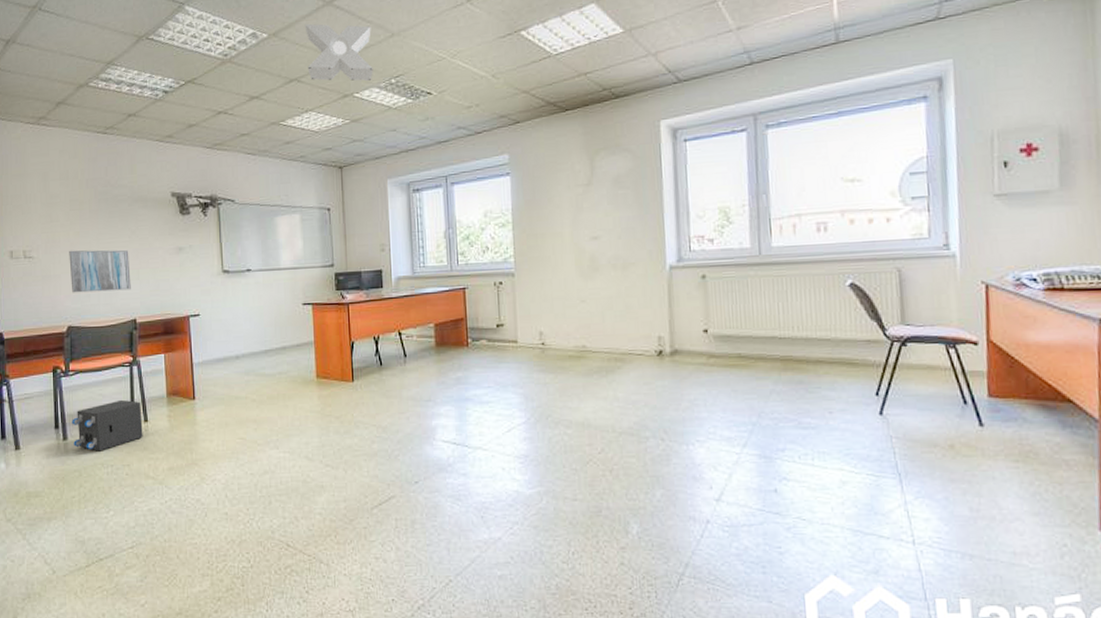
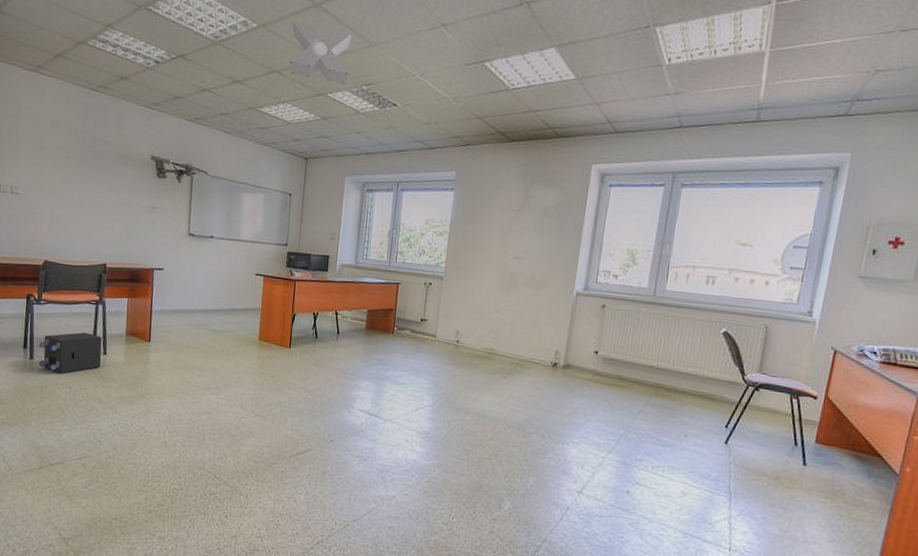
wall art: present [69,250,131,293] -> none [51,193,107,237]

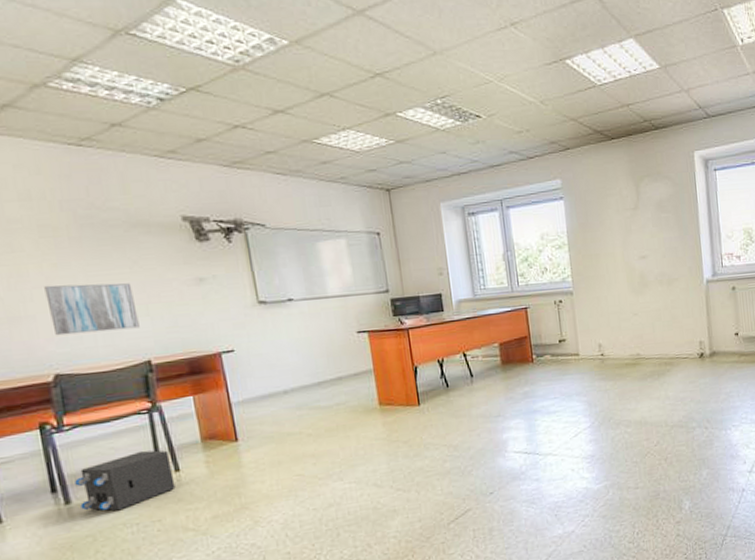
wall art: none [51,193,107,237] -> present [44,283,140,336]
projector: present [289,21,352,85] -> none [333,33,417,101]

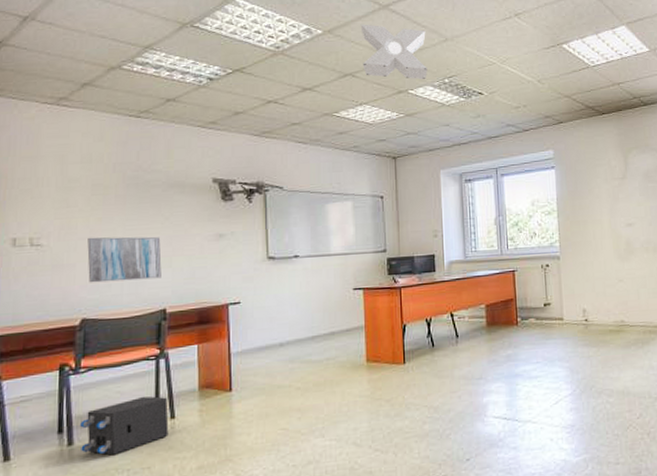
projector: none [333,33,417,101] -> present [360,24,427,80]

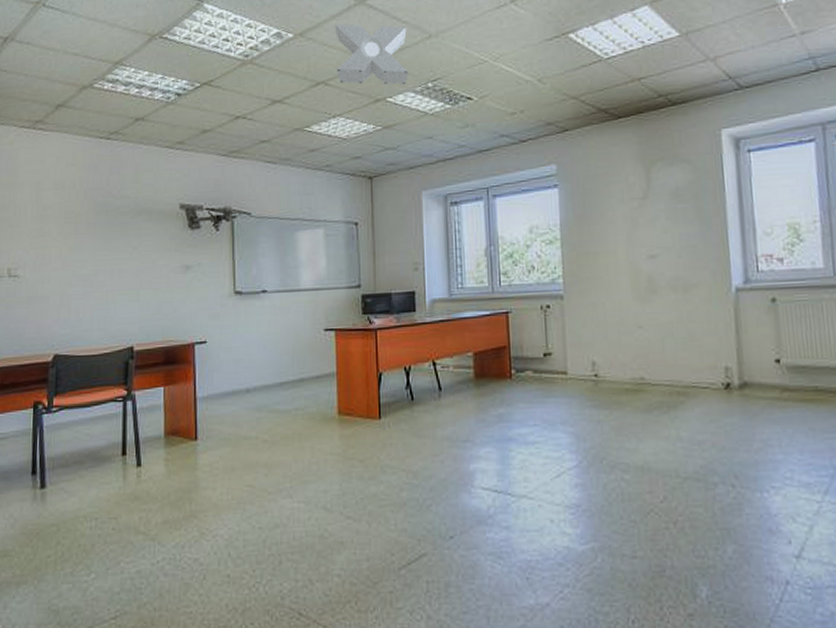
speaker: present [80,396,169,456] -> none [52,441,135,502]
wall art: present [87,236,162,283] -> none [60,268,130,317]

